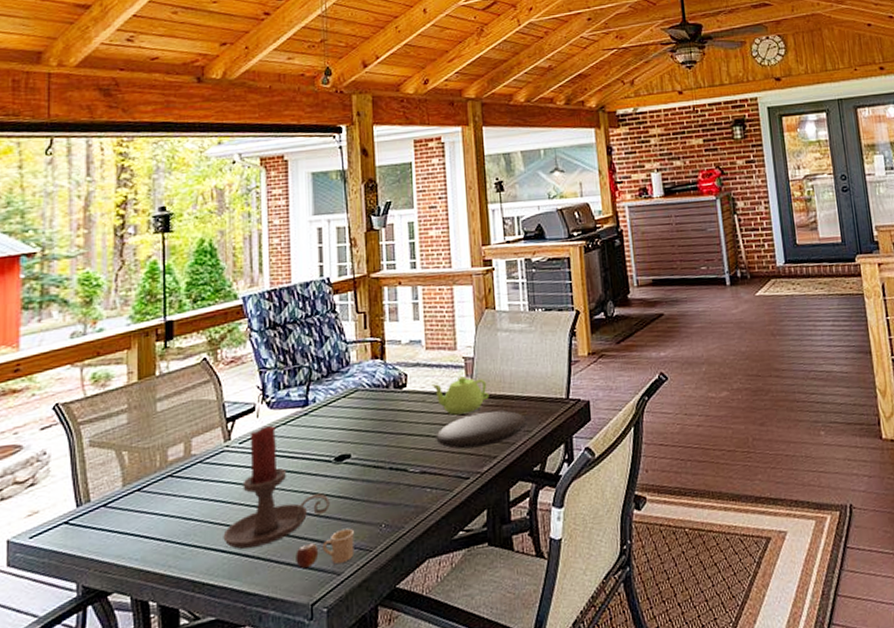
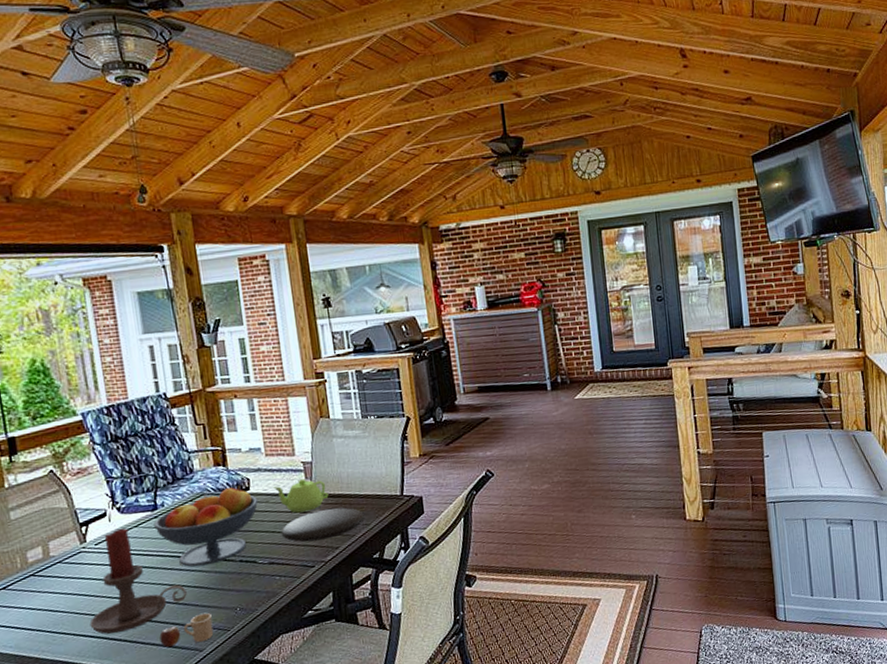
fruit bowl: none [303,381,415,474] -> present [153,485,259,567]

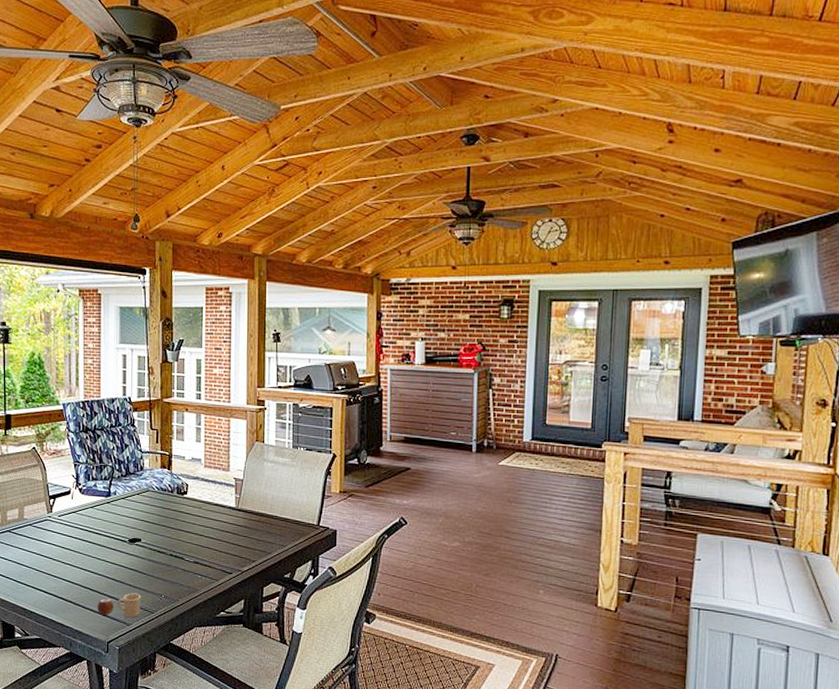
candle holder: present [89,528,187,634] -> none [46,506,124,594]
fruit bowl: present [153,485,259,567] -> none [106,488,193,553]
teapot: present [273,479,329,513] -> none [207,493,253,523]
plate: present [281,507,365,542] -> none [208,525,282,551]

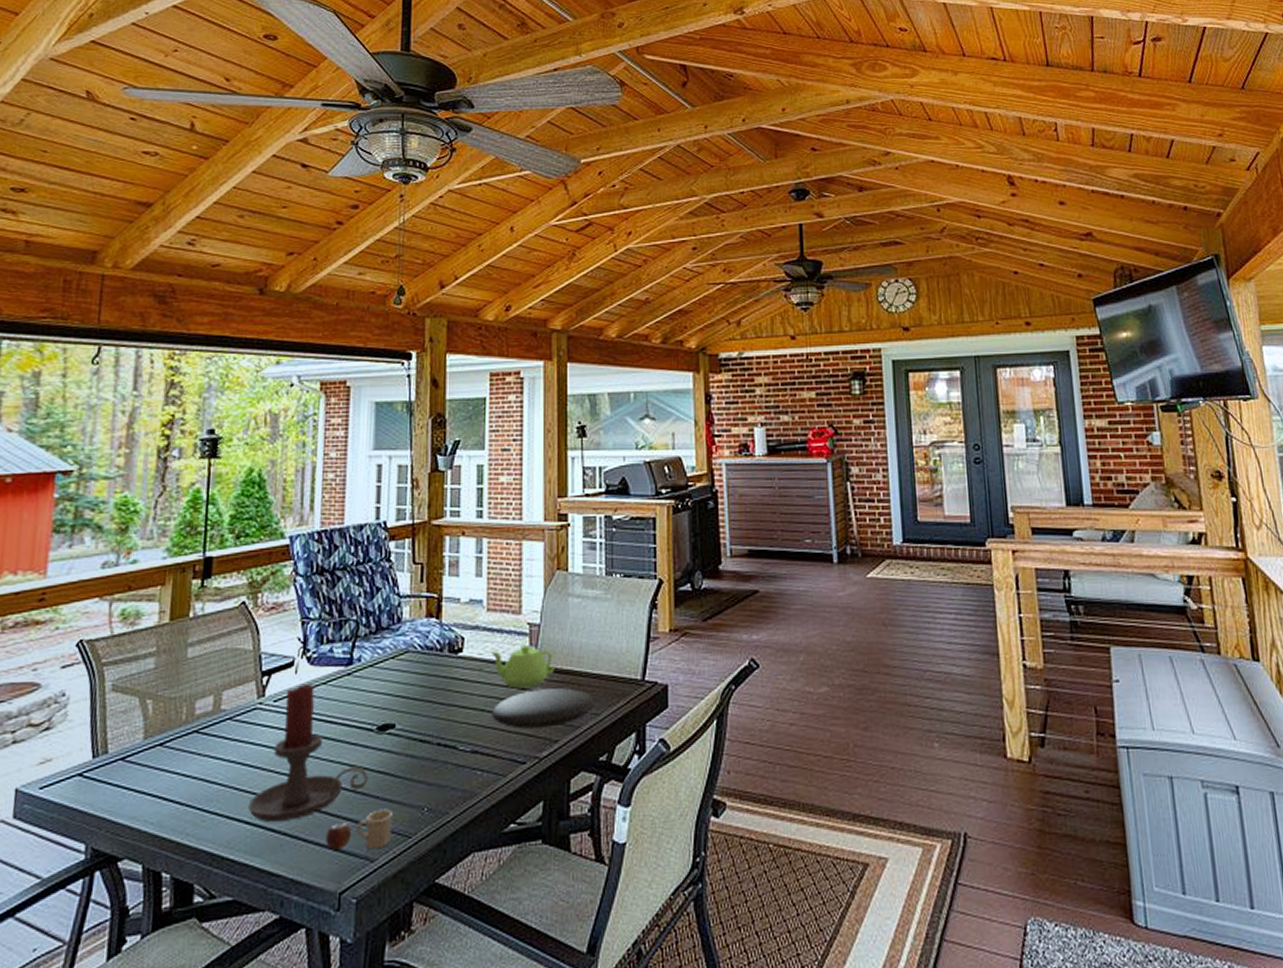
candle holder: none [46,506,124,594] -> present [248,683,368,823]
teapot: none [207,493,253,523] -> present [491,645,555,689]
plate: none [208,525,282,551] -> present [491,688,594,729]

